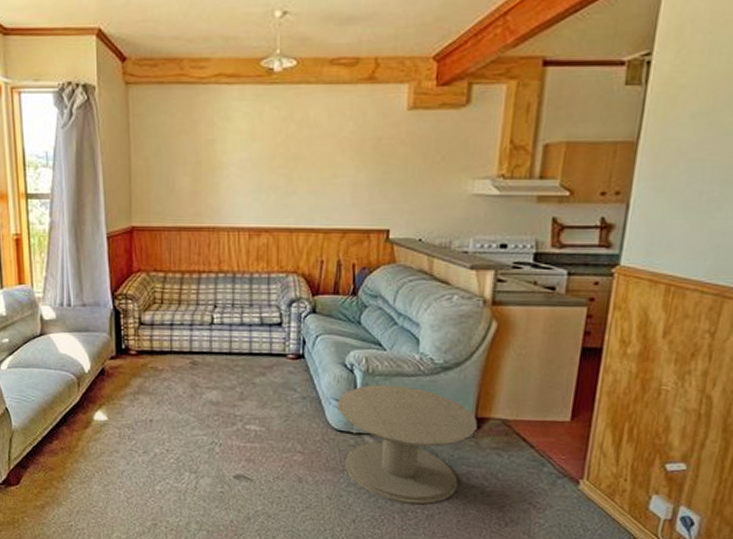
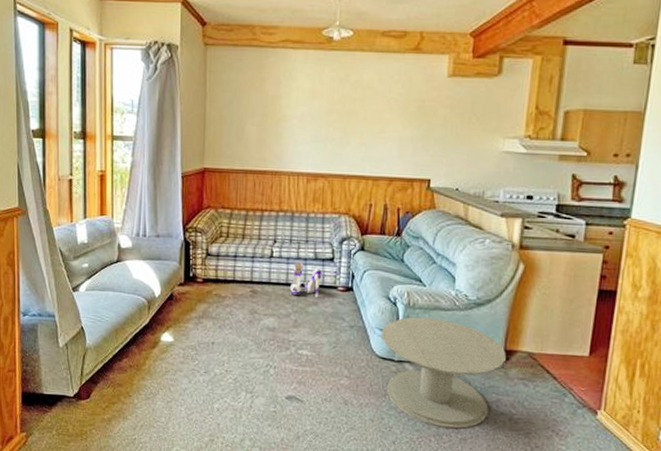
shoe: none [234,327,271,367] -> present [290,261,323,298]

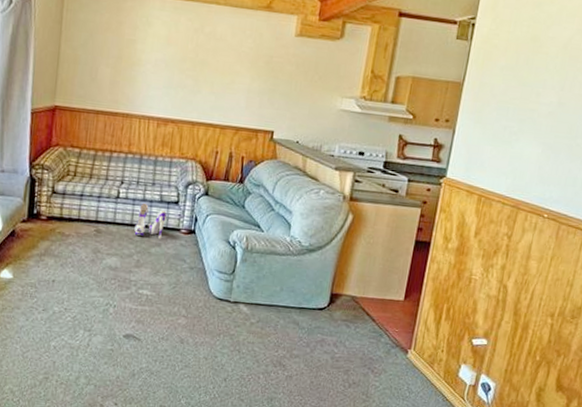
side table: present [381,317,506,429] -> none [219,260,332,367]

